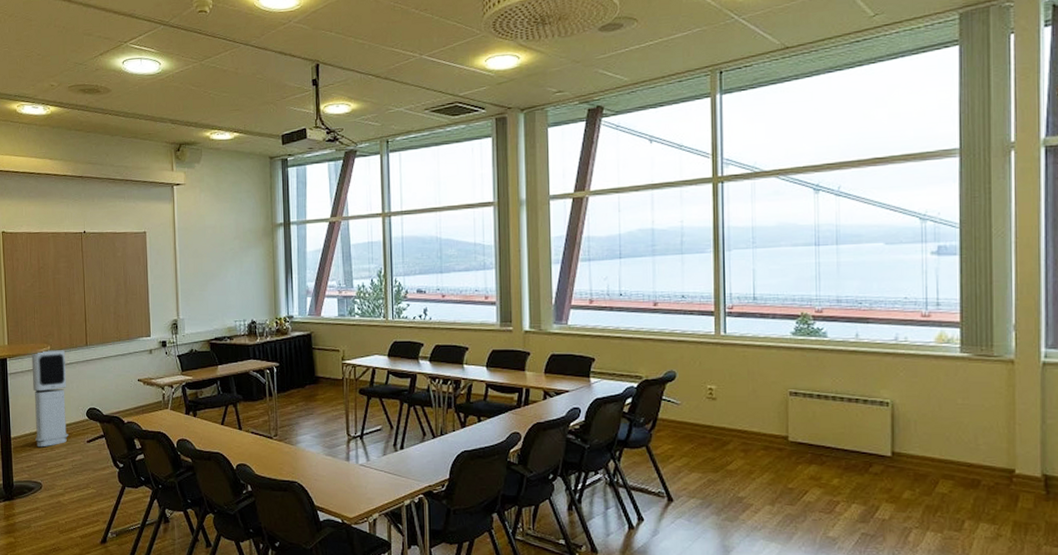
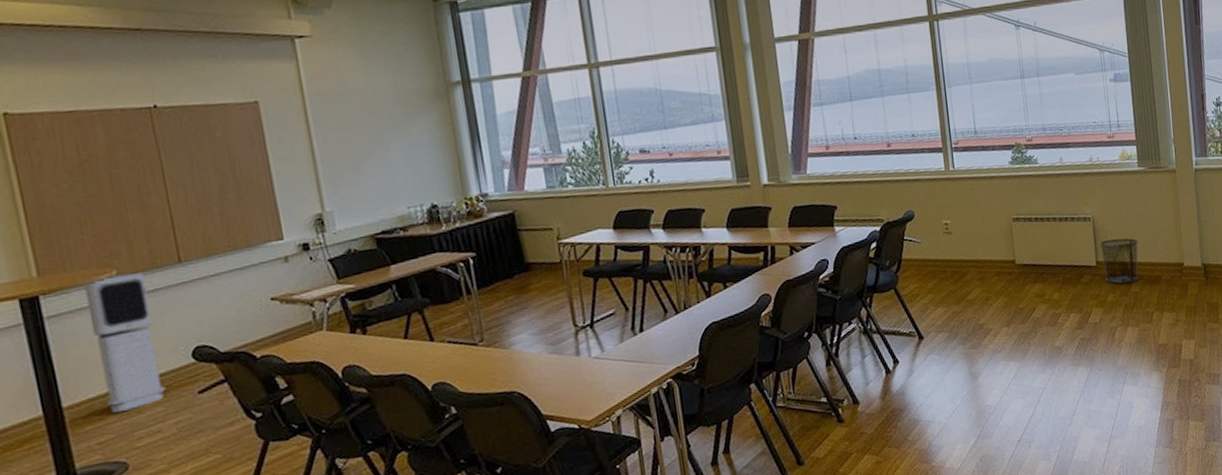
waste bin: none [898,430,952,482] -> present [1099,238,1139,284]

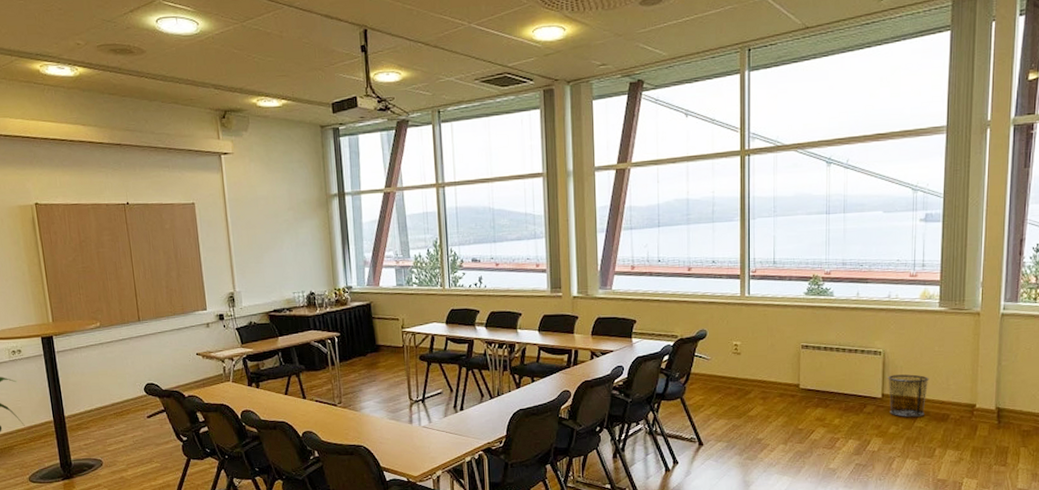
air purifier: present [83,272,166,414] -> none [79,326,127,425]

